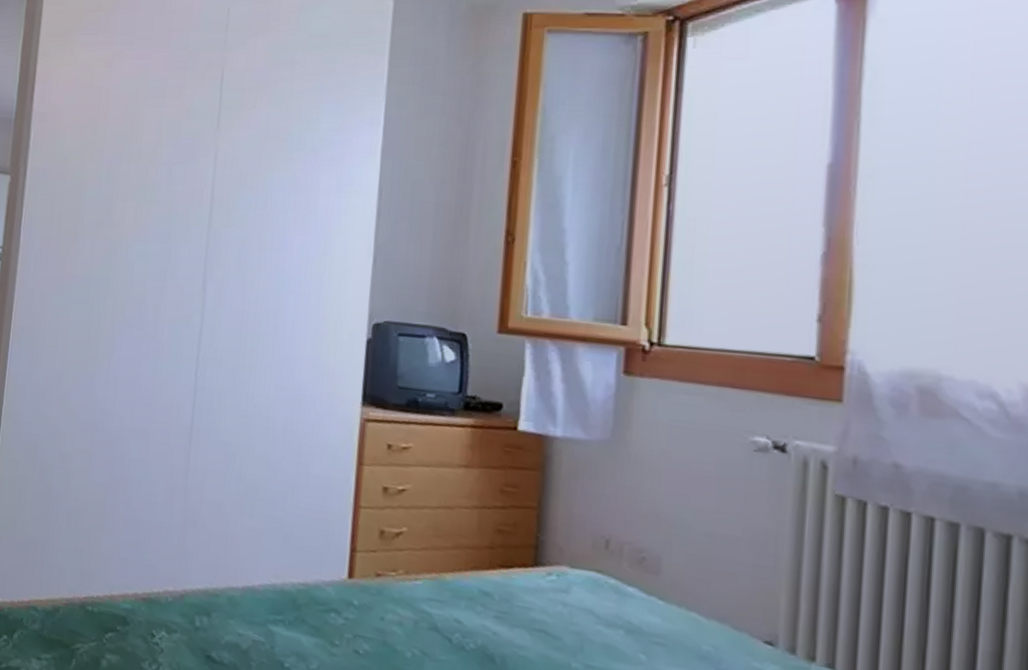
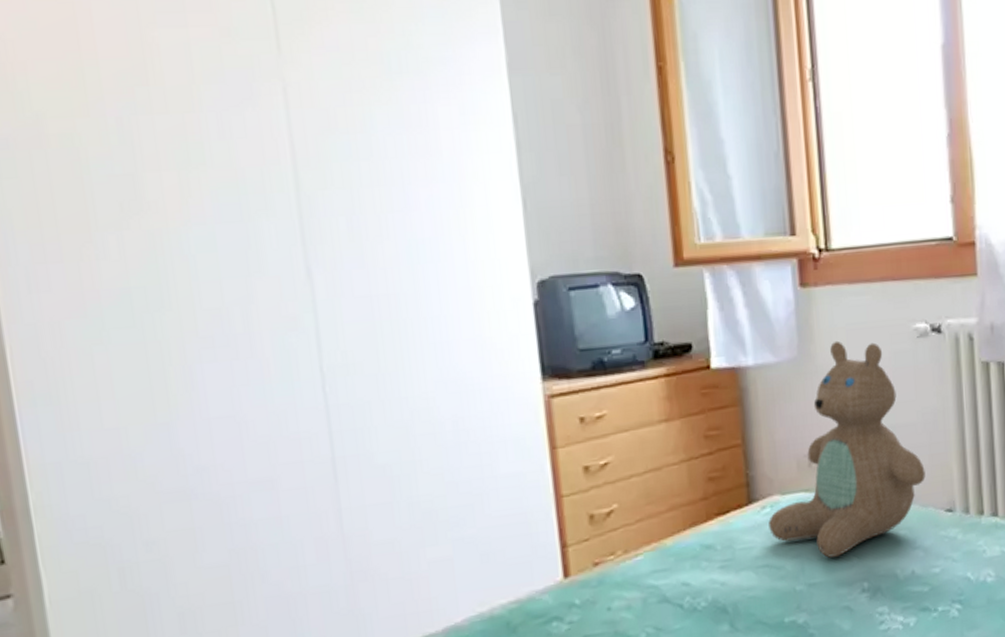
teddy bear: none [552,433,744,648] -> present [768,340,926,558]

